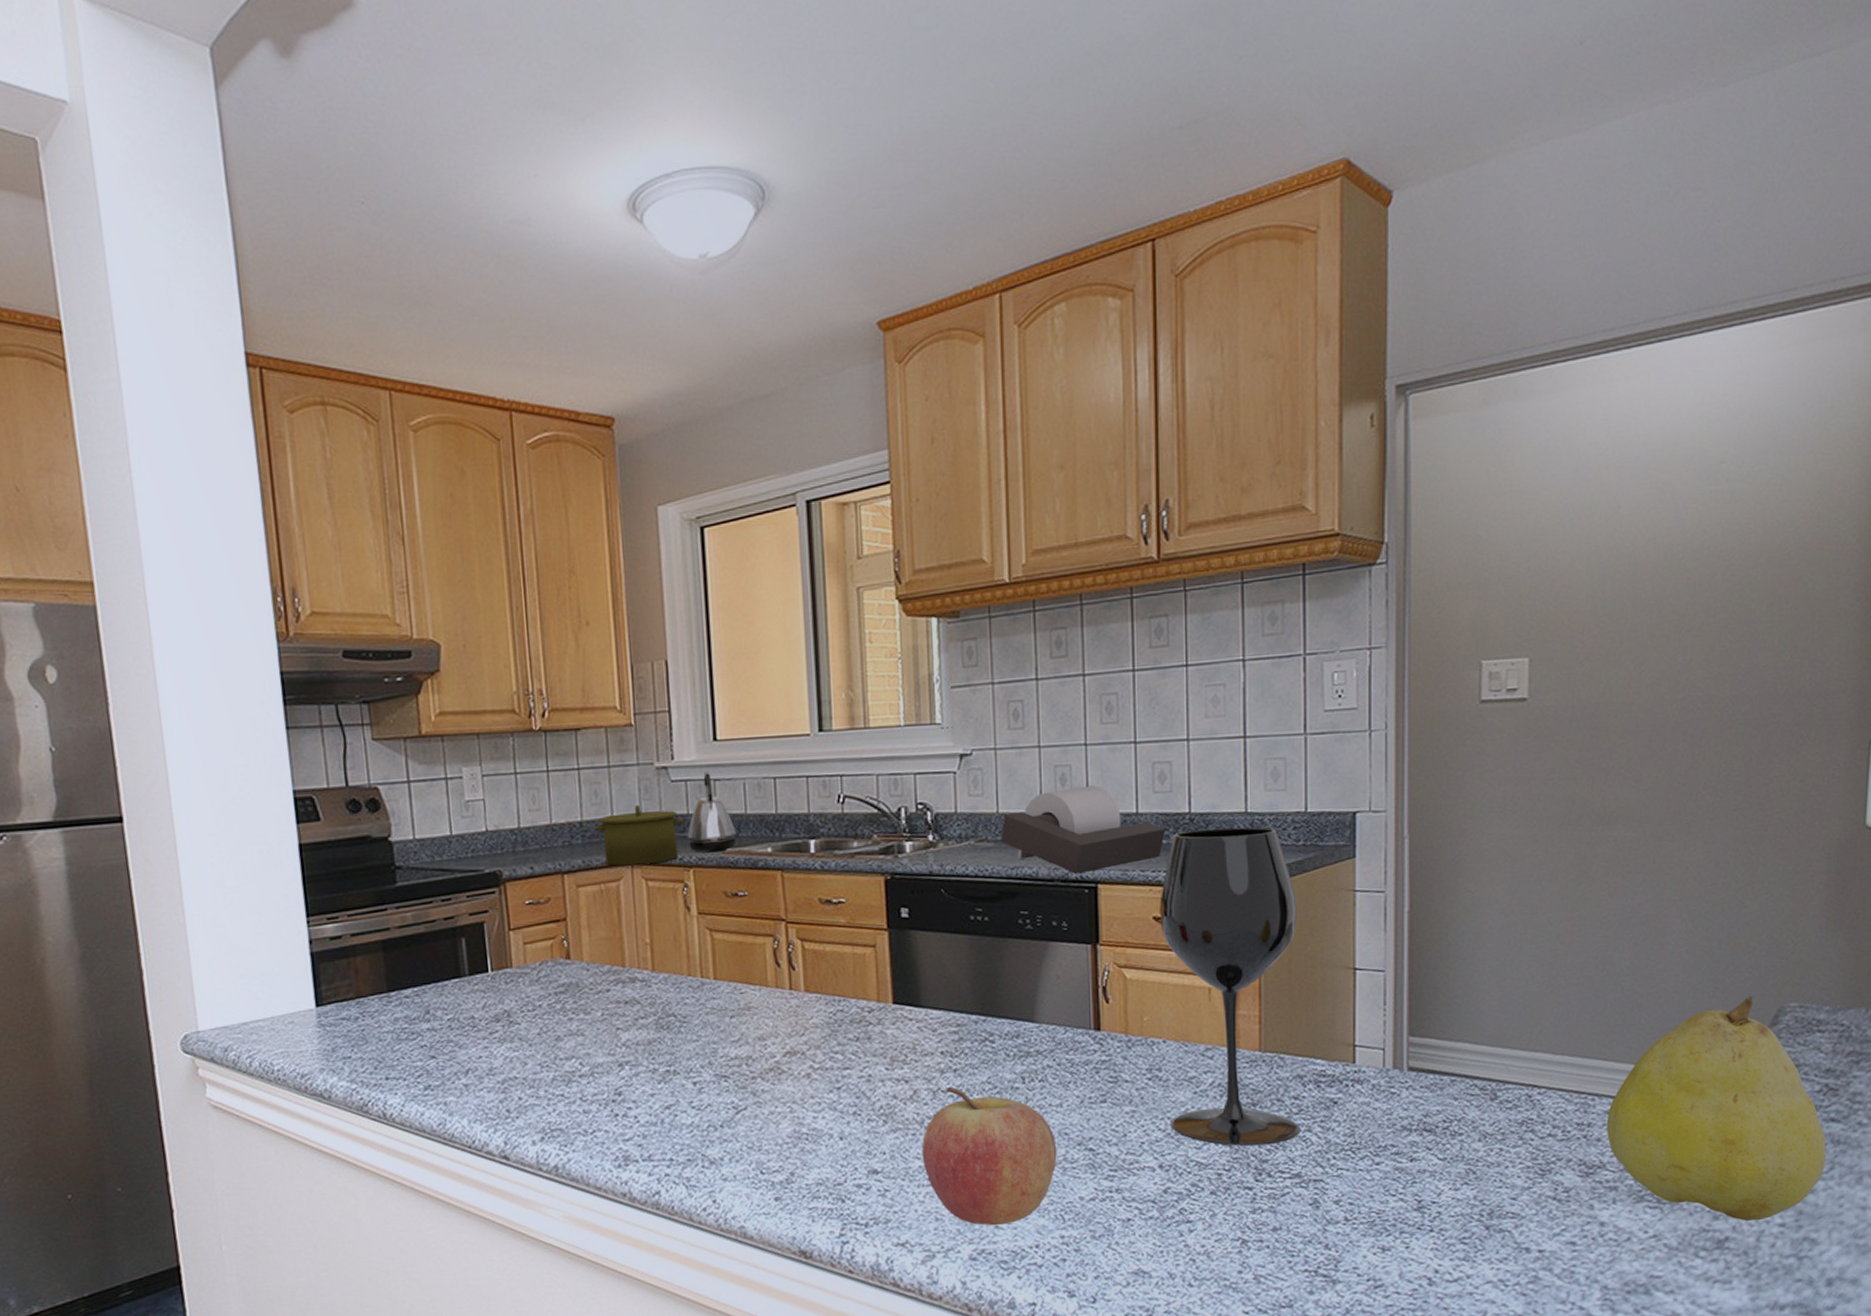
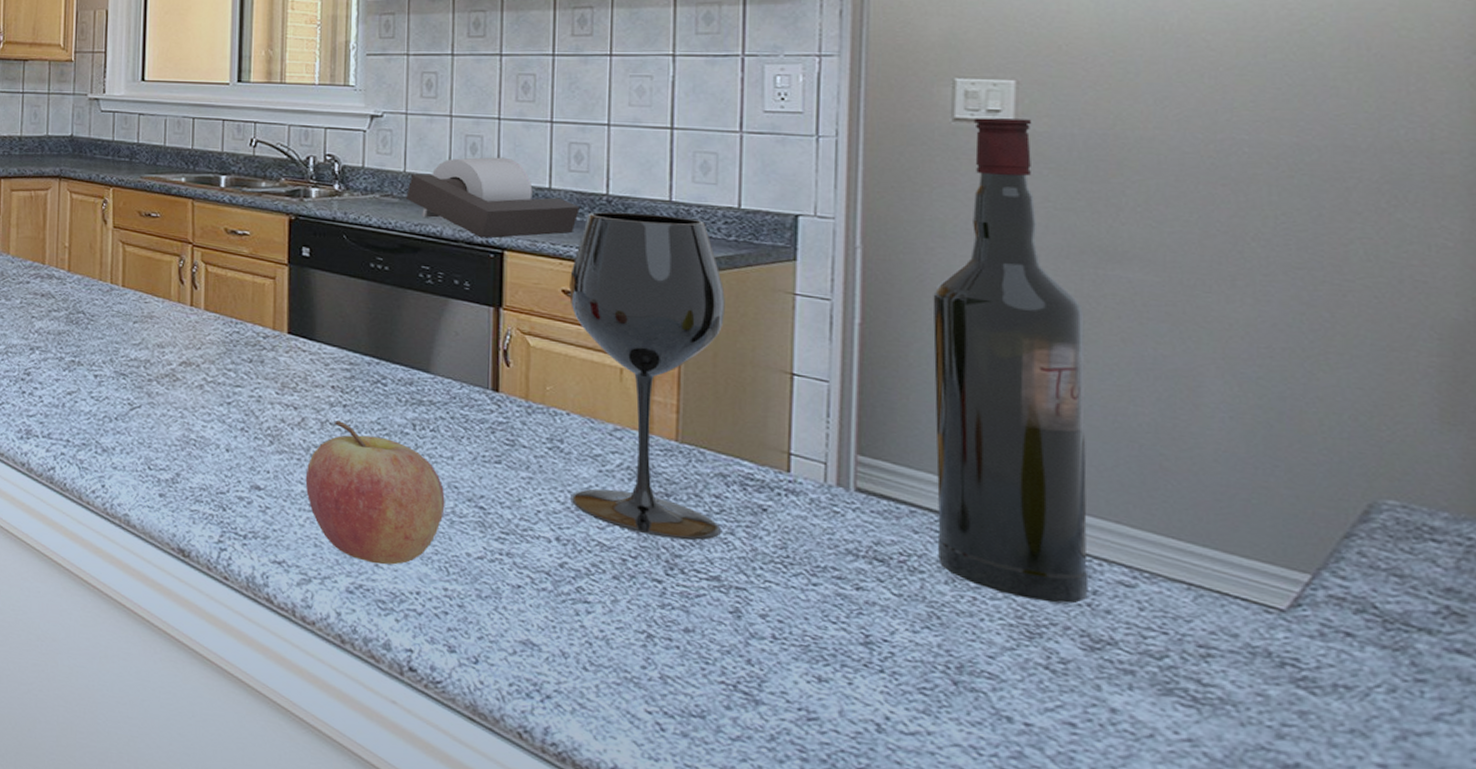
cooking pot: present [594,805,684,866] -> none [31,128,109,180]
kettle: present [687,771,737,853] -> none [110,106,155,176]
wine bottle: none [1466,695,1585,1141] -> present [933,117,1089,604]
fruit: present [1606,995,1826,1221] -> none [1118,482,1450,754]

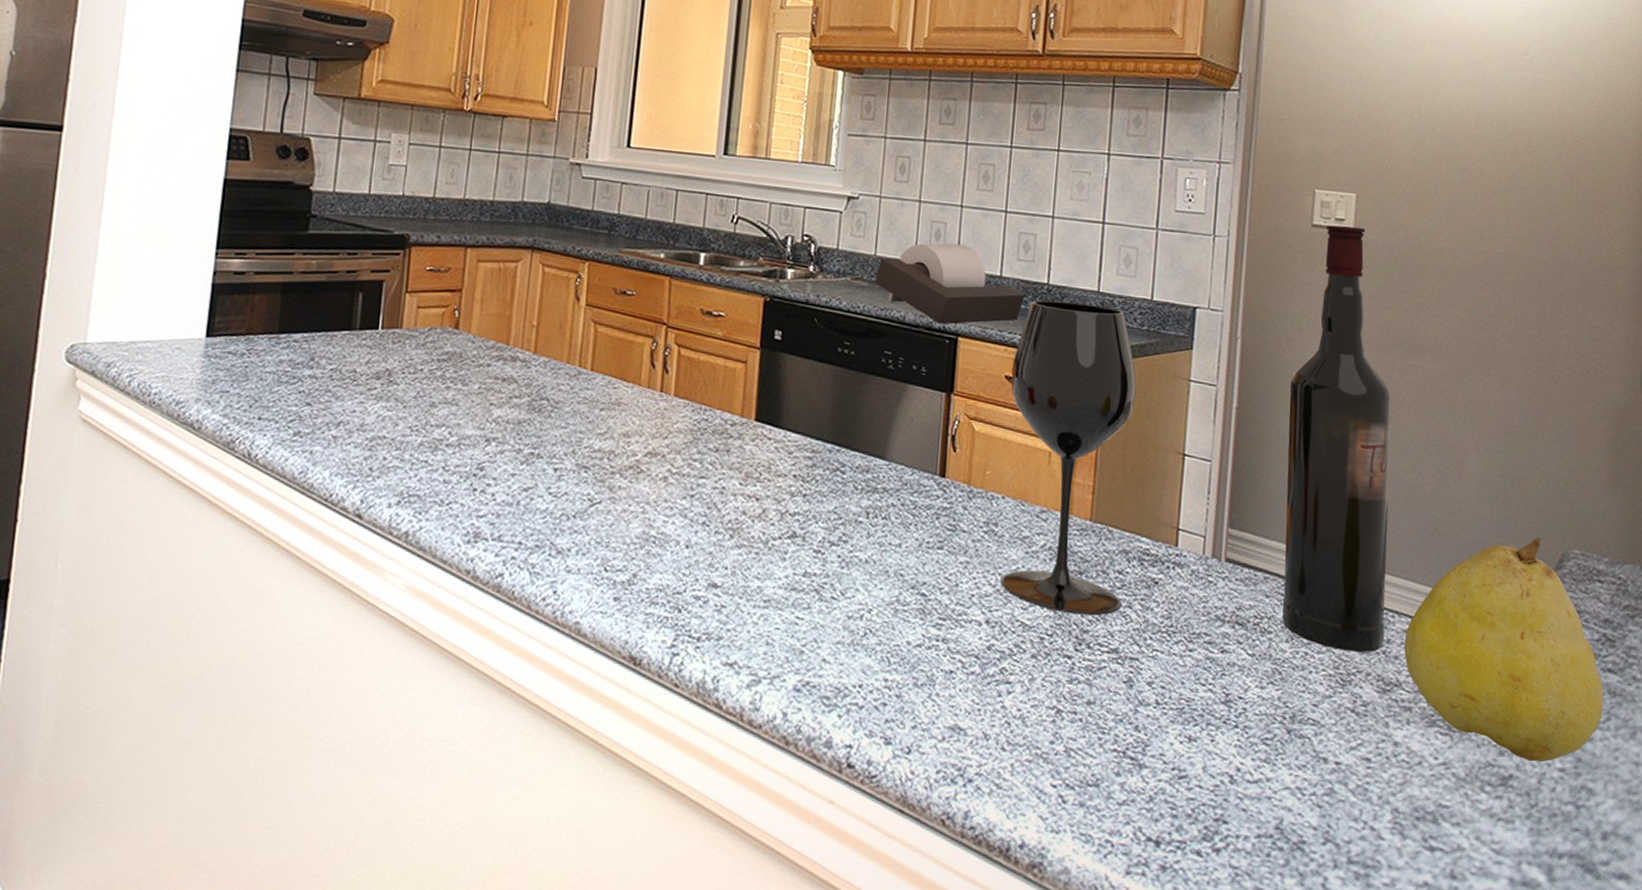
fruit: present [305,421,445,565] -> none [761,511,891,659]
fruit: none [1118,482,1450,754] -> present [1404,537,1604,763]

